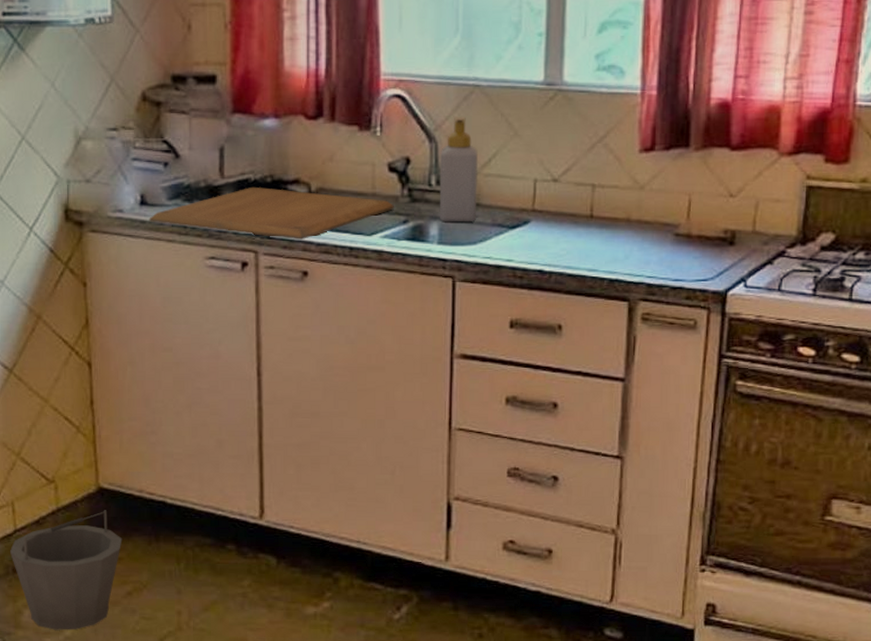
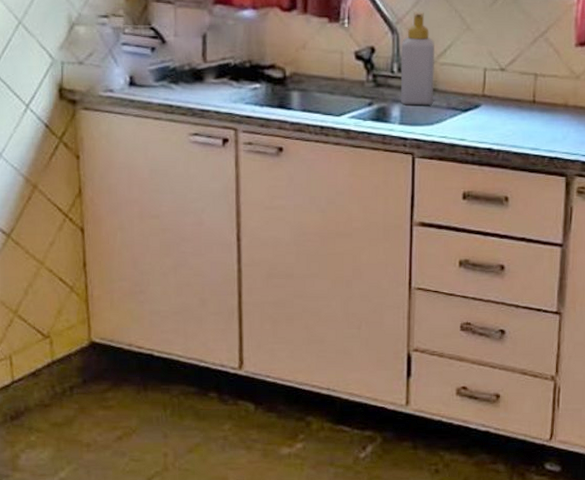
bucket: present [10,510,123,630] -> none [8,362,113,472]
chopping board: present [149,186,394,241] -> none [137,70,360,120]

